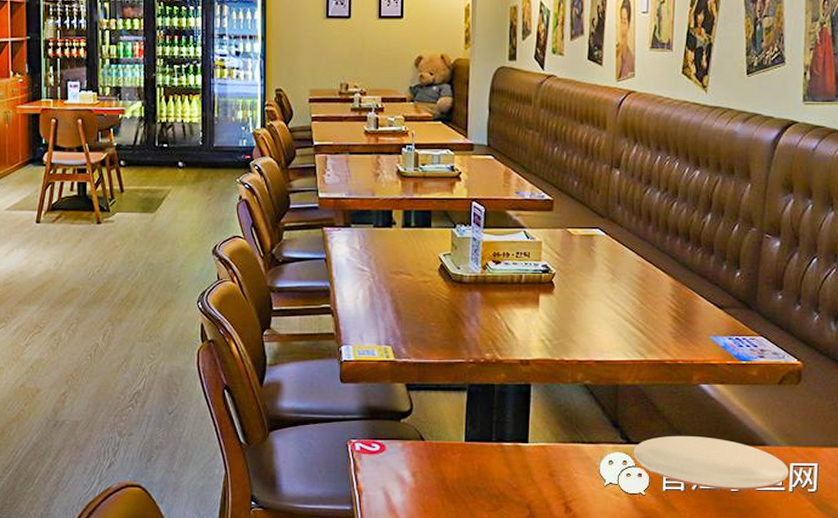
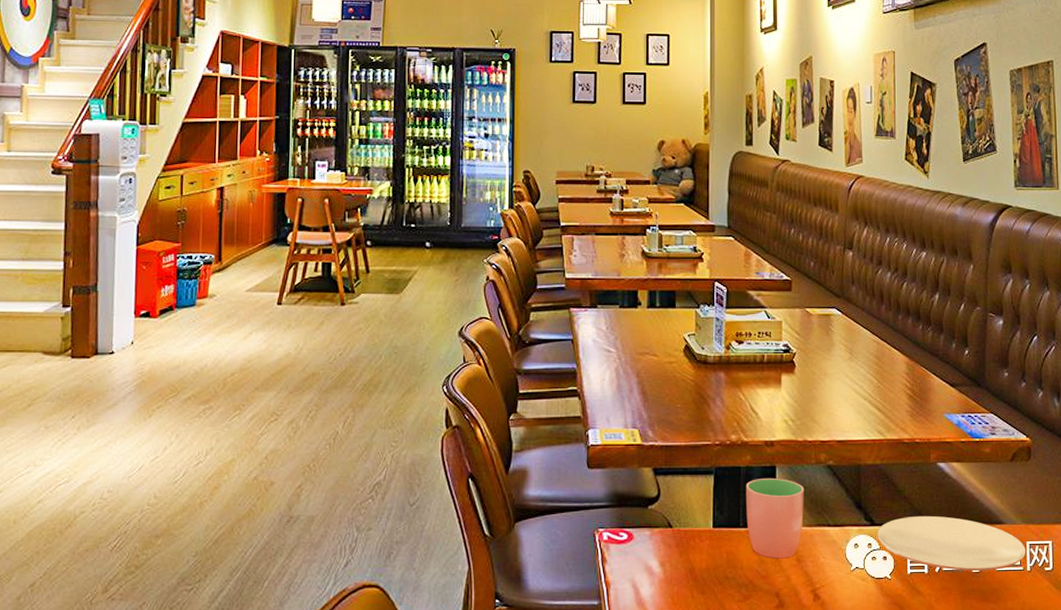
cup: none [498,395,560,473] -> present [745,477,805,559]

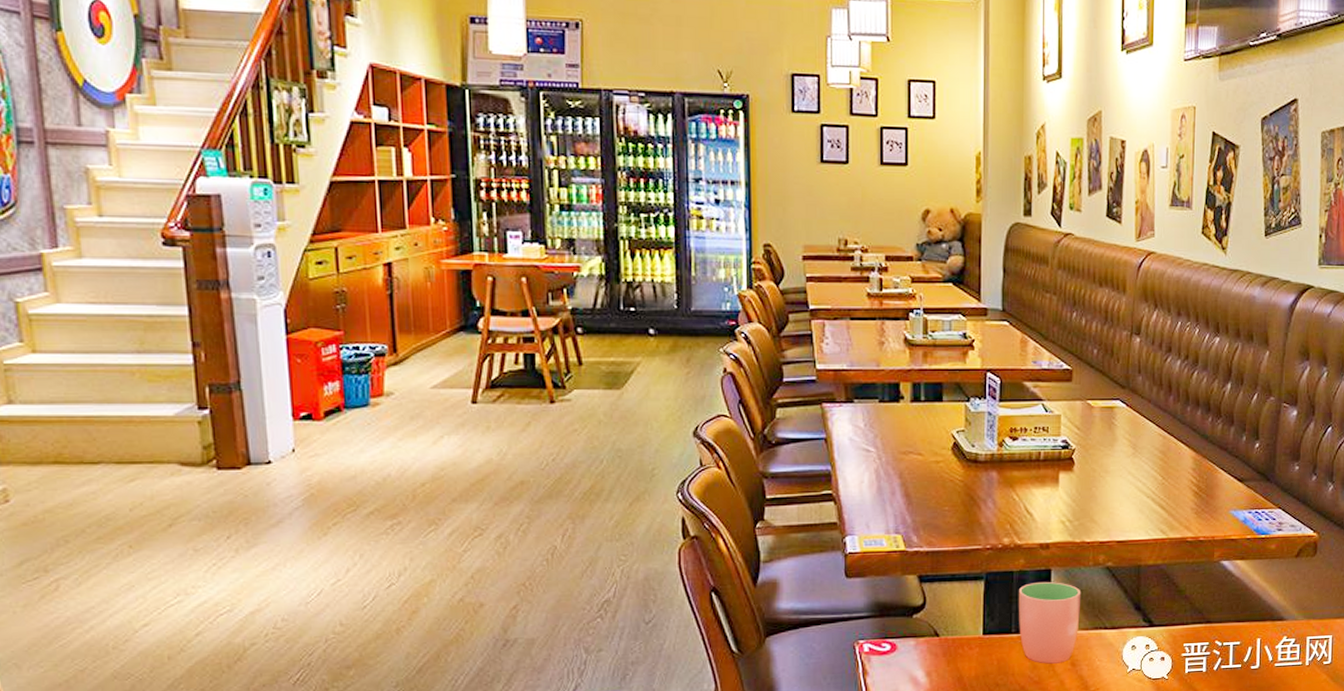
plate: present [877,515,1025,572] -> none [1156,614,1305,669]

